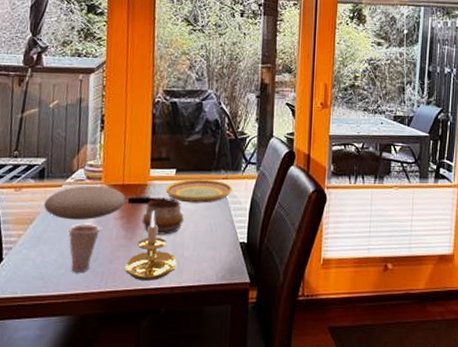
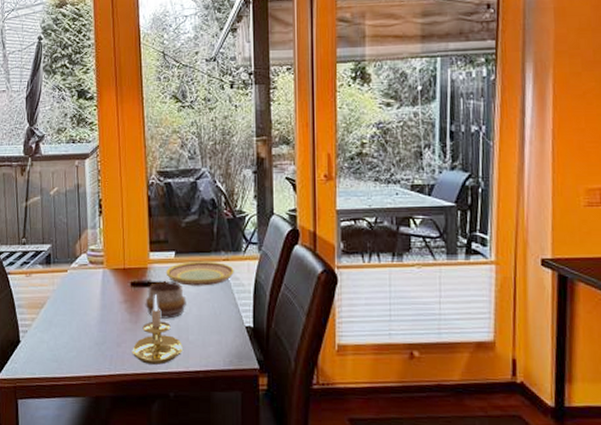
plate: present [44,185,126,220] -> none [53,269,129,304]
cup: present [68,224,100,272] -> none [77,308,105,355]

